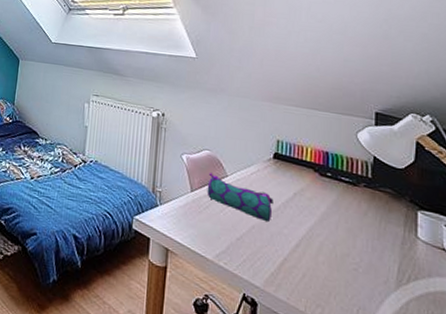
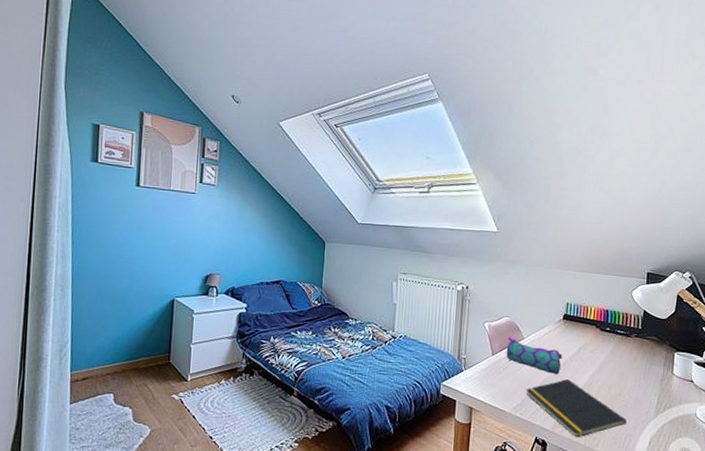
notepad: none [230,228,360,302] -> present [525,379,628,438]

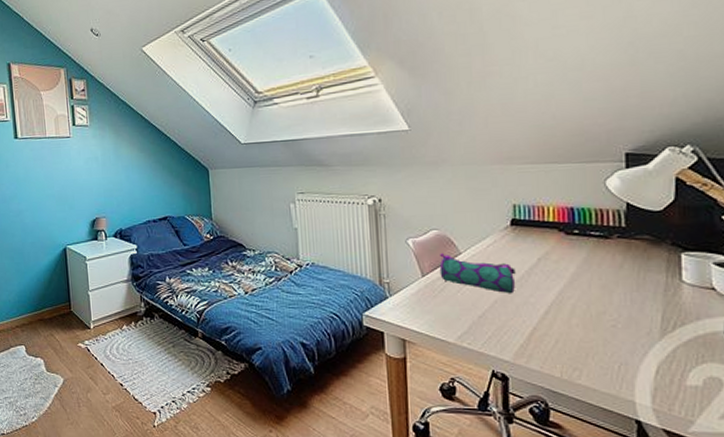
notepad: present [525,379,628,438] -> none [470,298,620,369]

